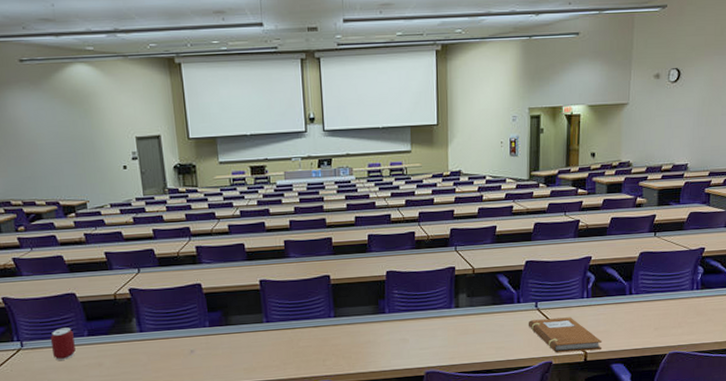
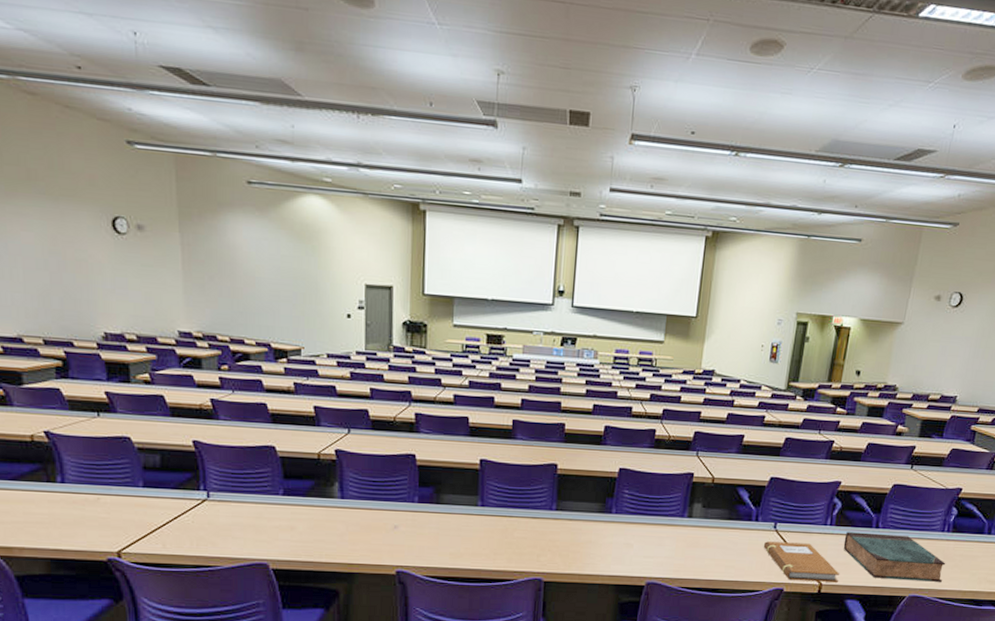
can: present [50,327,76,360] -> none [240,482,267,518]
book: none [602,298,700,341] -> present [843,532,946,582]

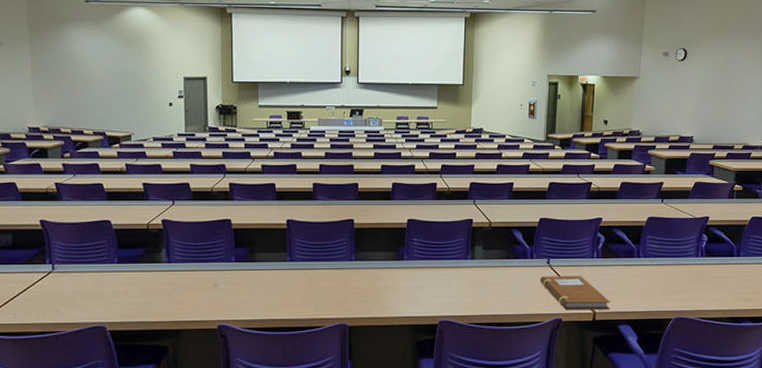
book: present [843,532,946,582] -> none [610,262,704,304]

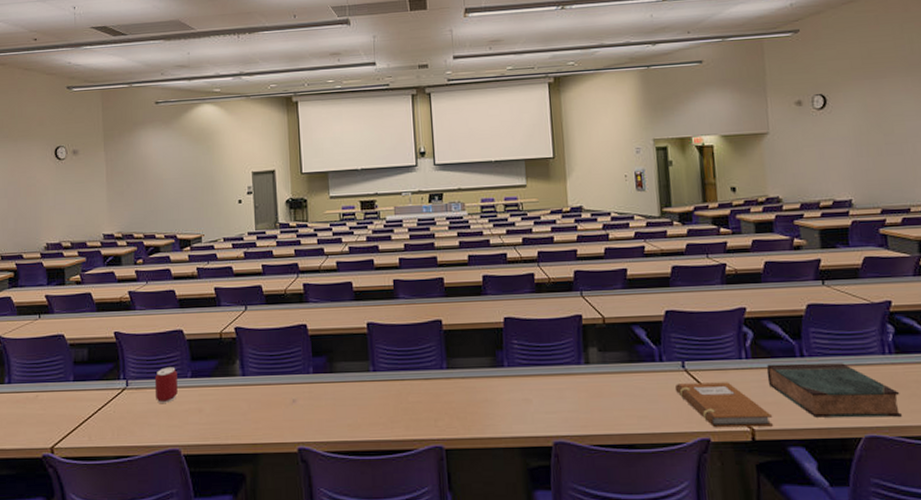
can: none [81,253,104,285] -> present [154,367,178,403]
book: none [610,262,704,304] -> present [766,363,902,418]

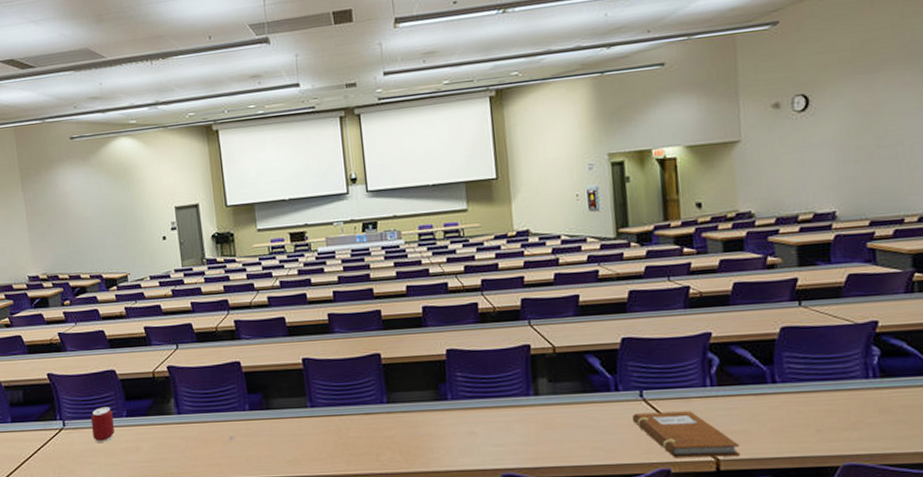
book: present [766,363,902,418] -> none [733,388,885,446]

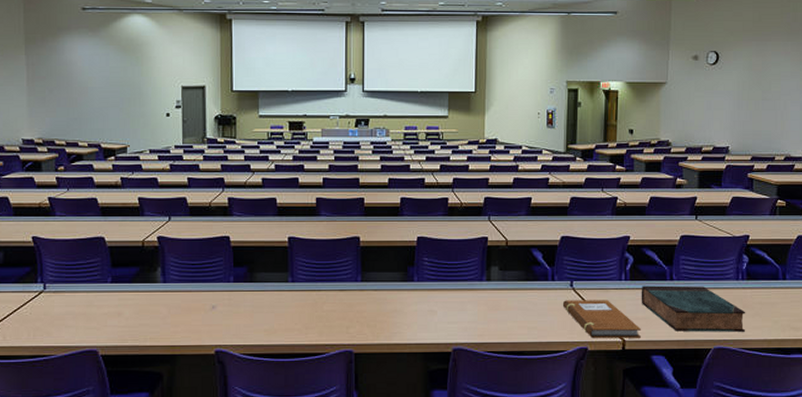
can: present [90,407,114,442] -> none [73,272,97,306]
book: none [733,388,885,446] -> present [641,285,746,332]

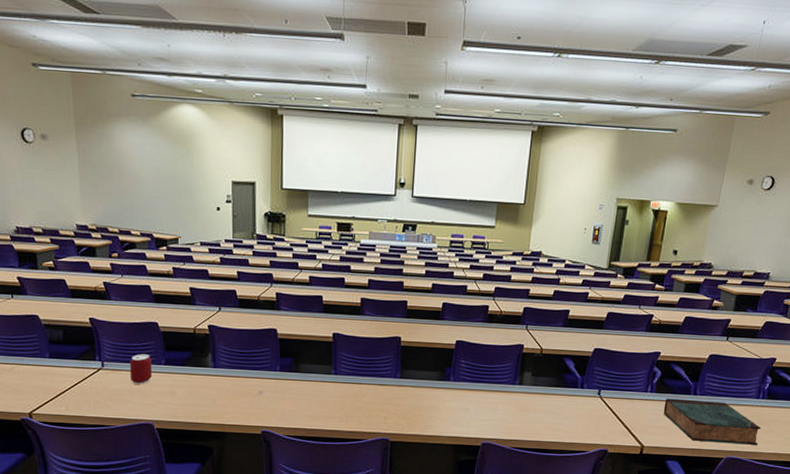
can: none [73,272,97,306] -> present [129,354,152,384]
notebook: present [562,300,642,339] -> none [588,407,661,445]

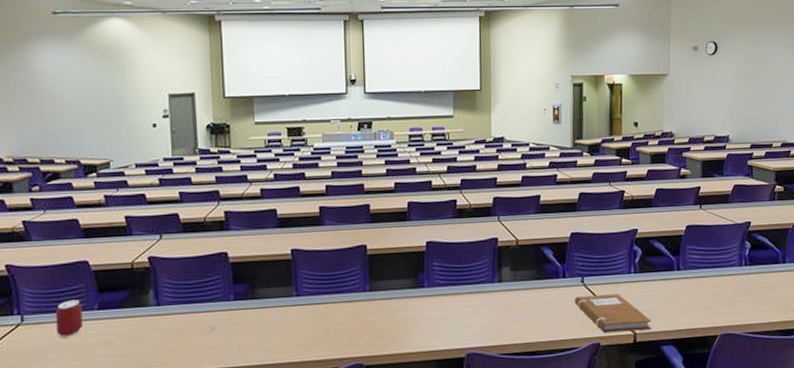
notebook: none [588,407,661,445] -> present [574,293,652,334]
book: present [663,398,761,445] -> none [650,274,750,321]

